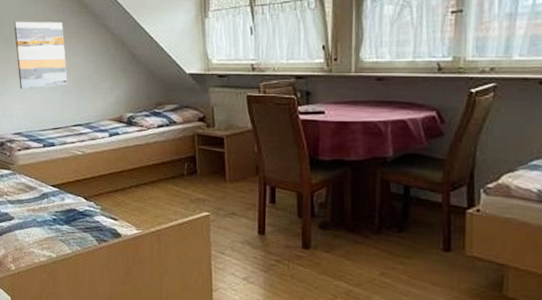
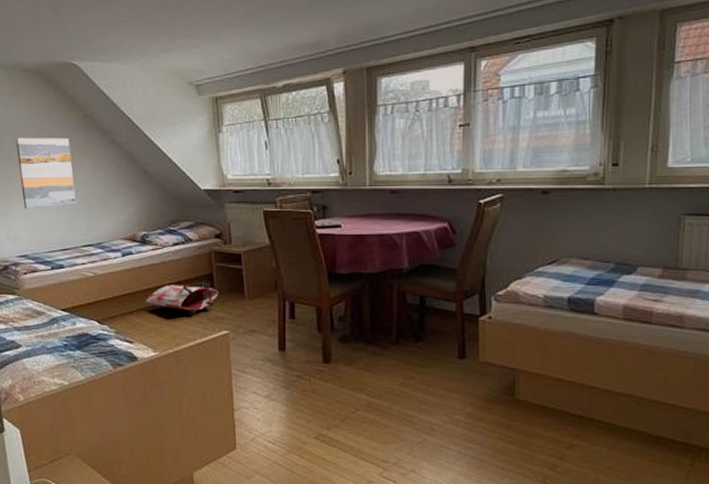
bag: none [130,164,201,196] -> present [145,282,219,315]

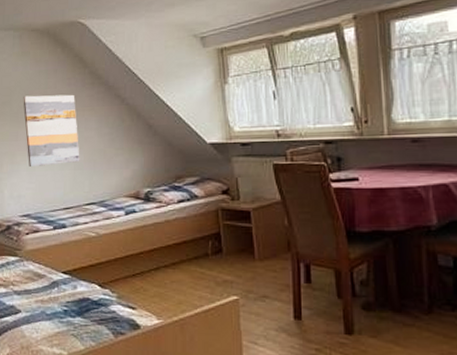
bag: present [145,282,219,315] -> none [148,242,228,279]

